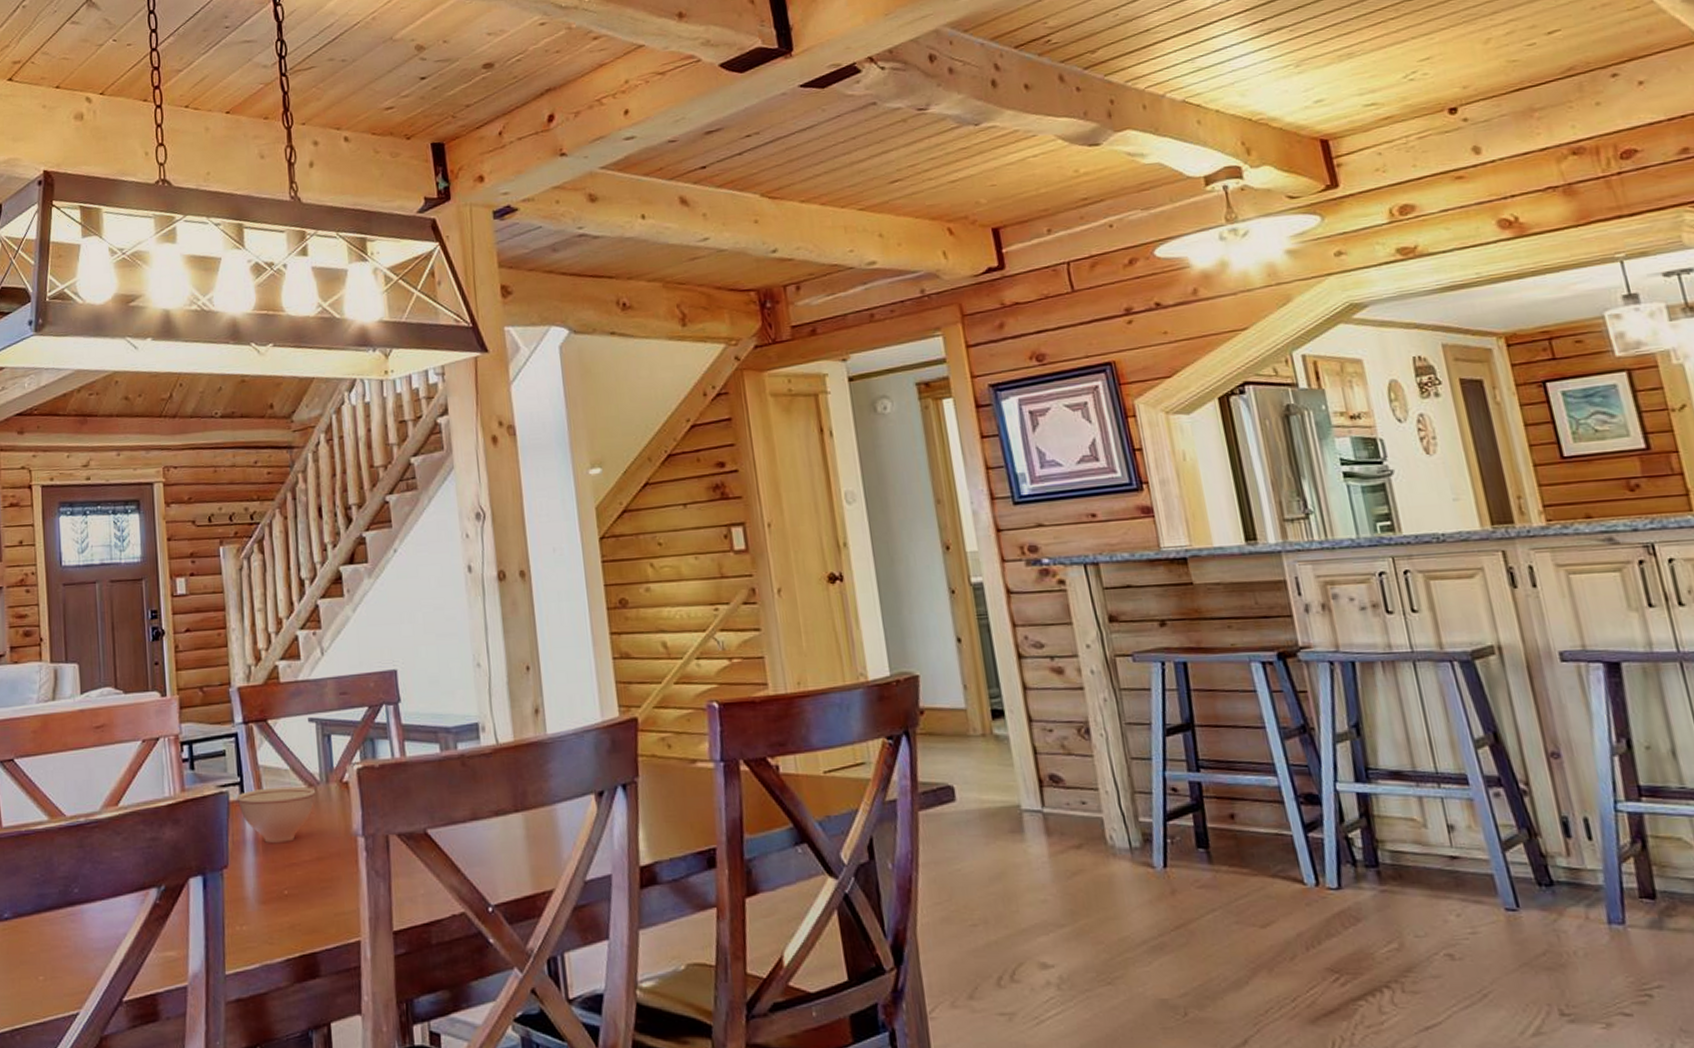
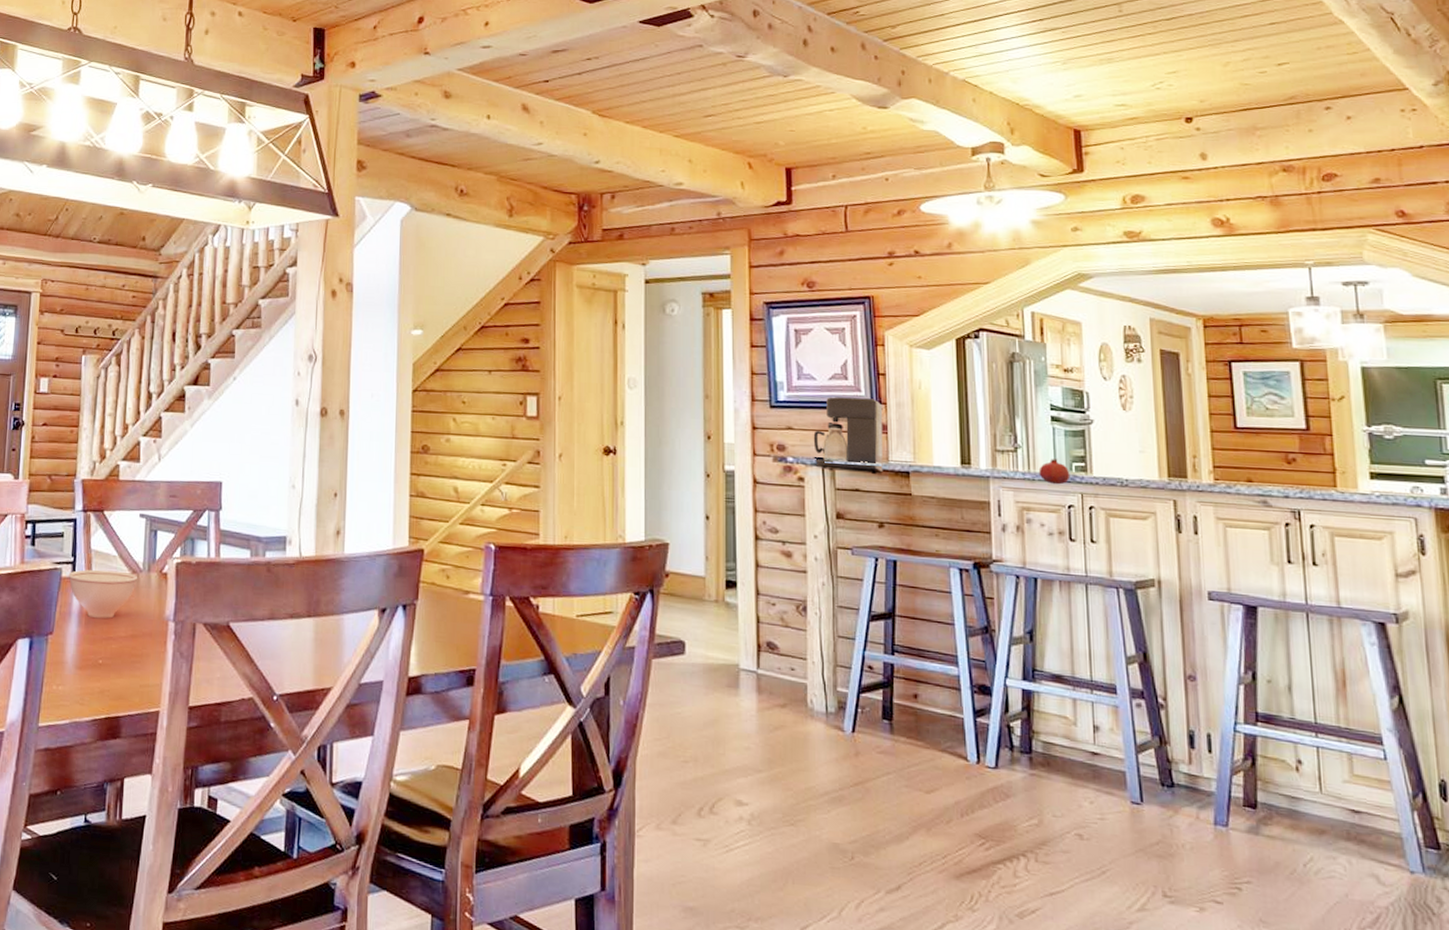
coffee maker: none [1068,479,1156,569] -> present [813,396,883,475]
fruit: none [1337,521,1377,551] -> present [1038,459,1071,485]

